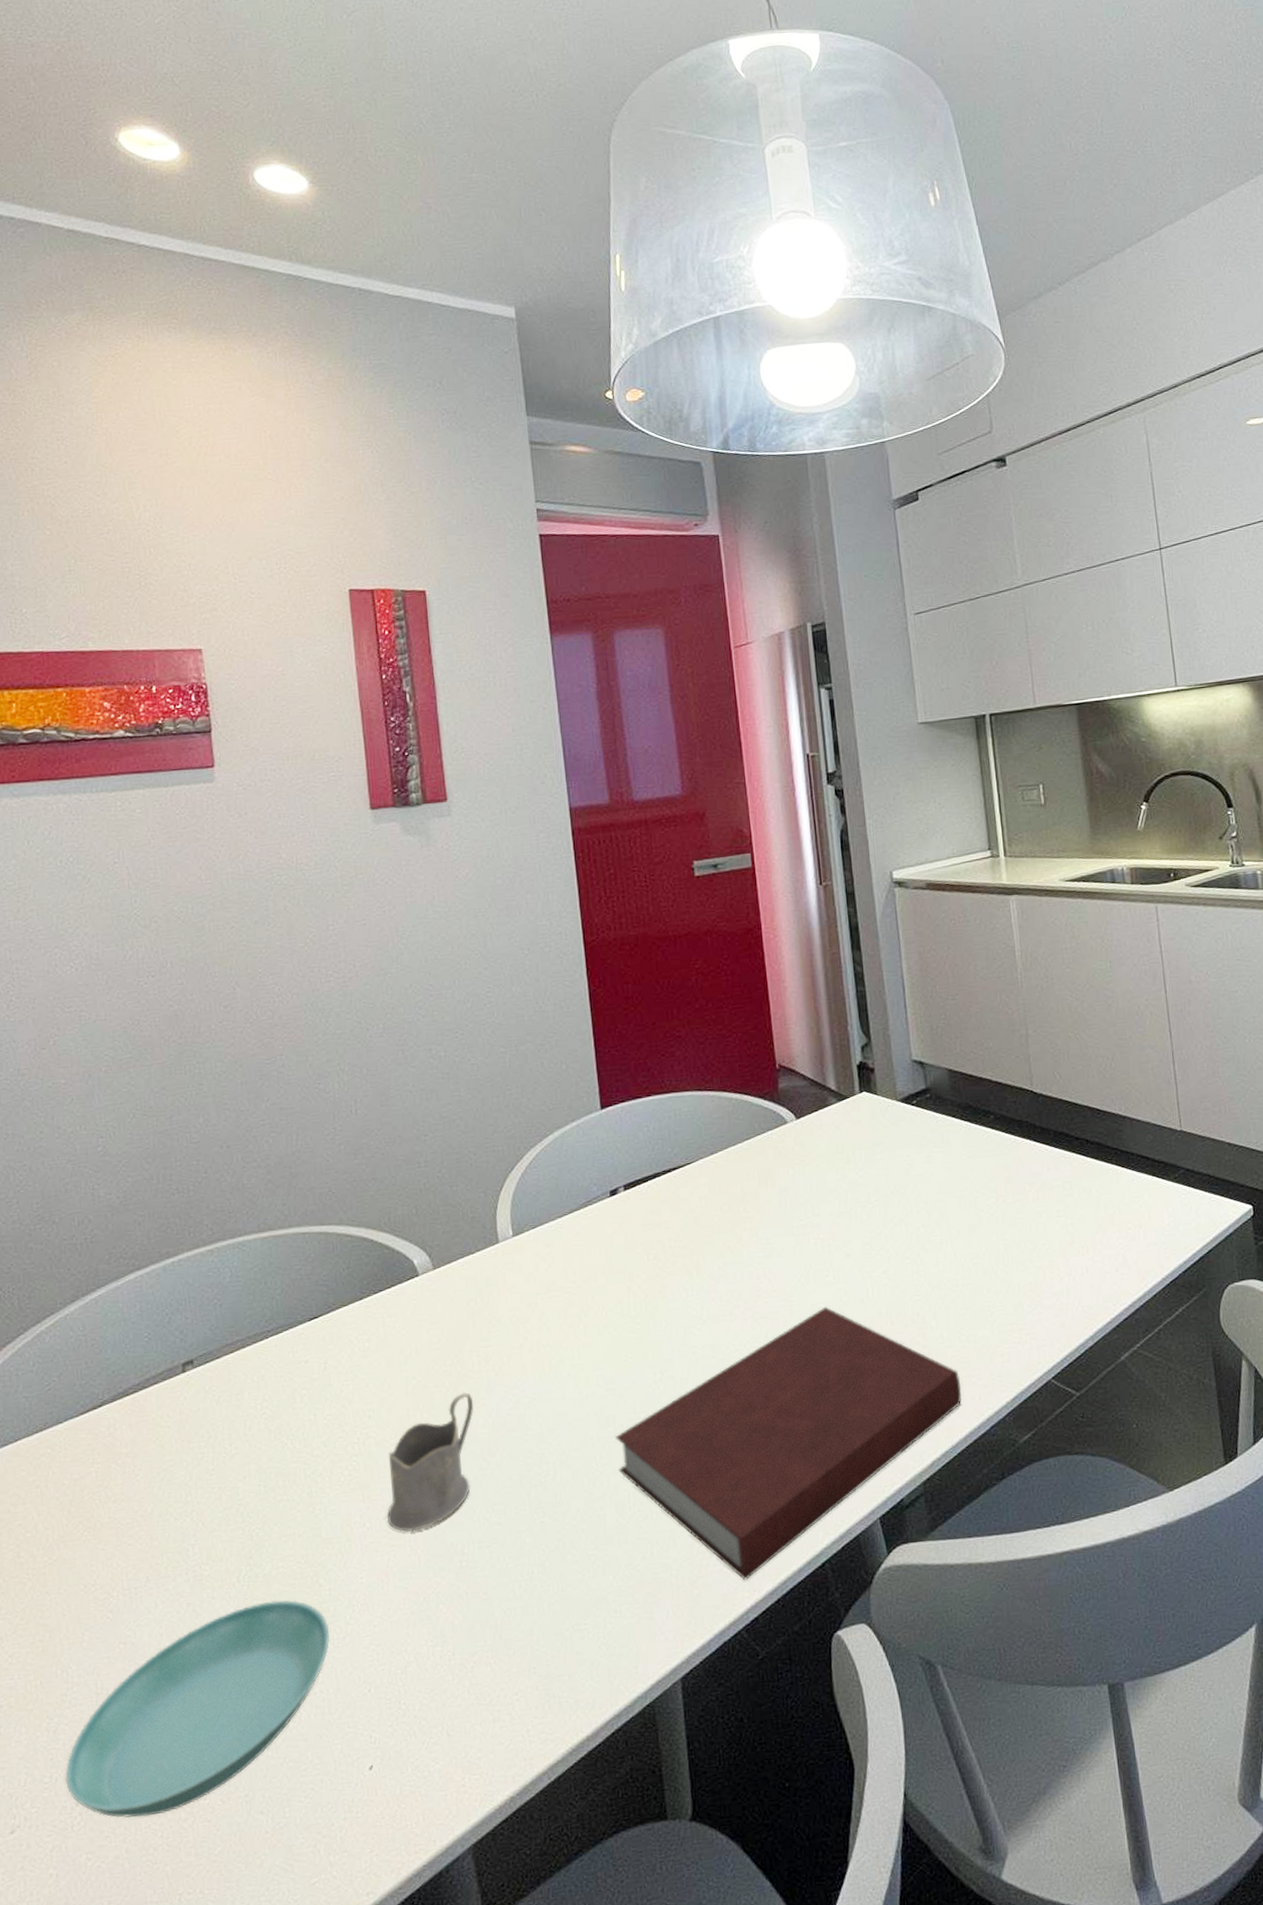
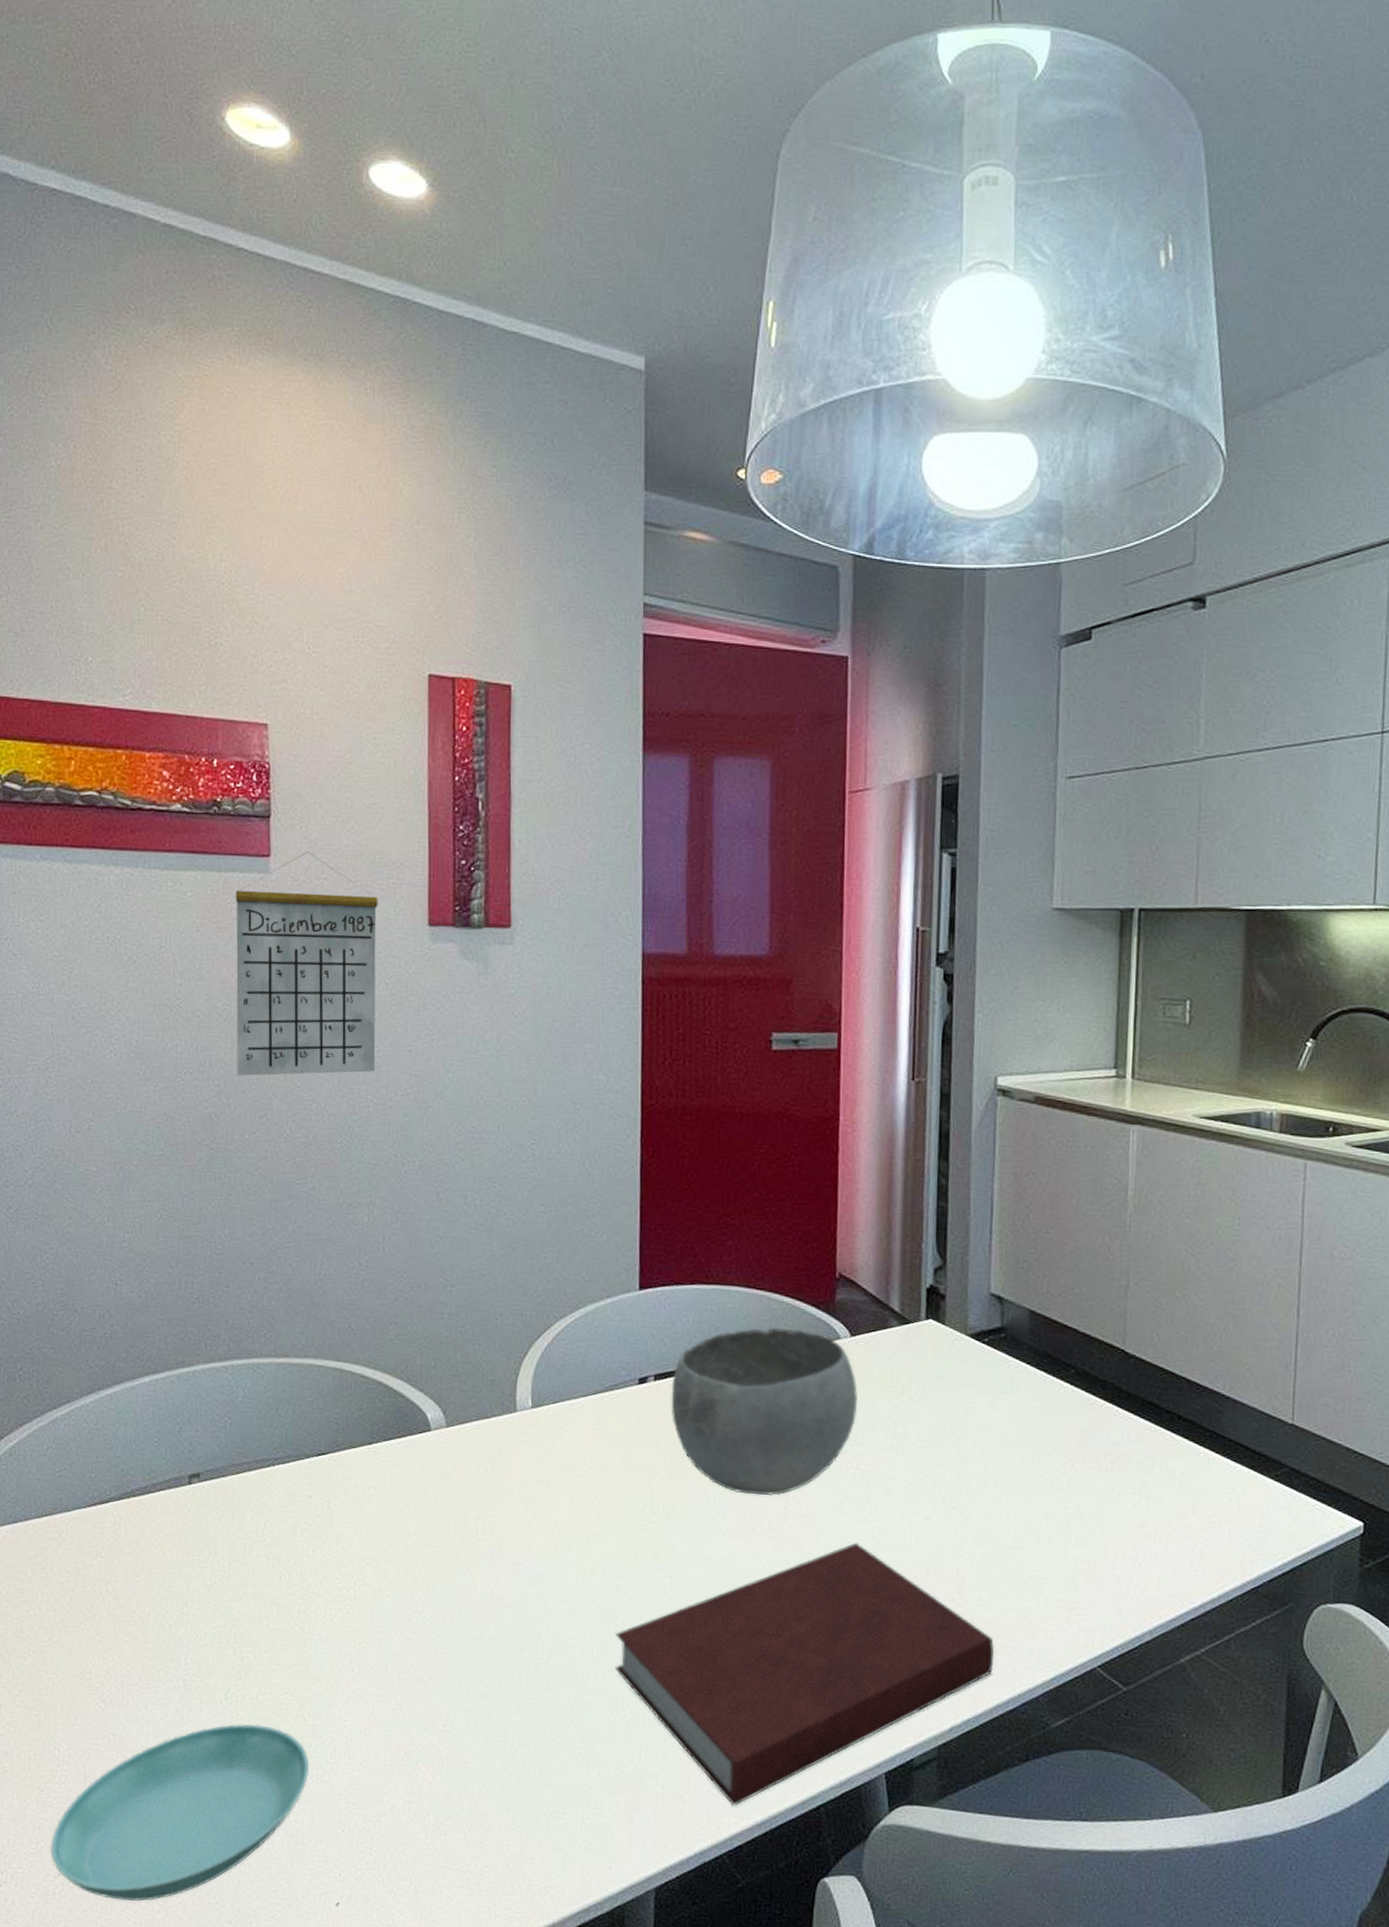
calendar: none [183,758,333,972] -> present [235,851,378,1076]
tea glass holder: present [386,1392,474,1533] -> none [375,1558,474,1687]
bowl: none [640,1121,811,1281] -> present [671,1327,858,1496]

